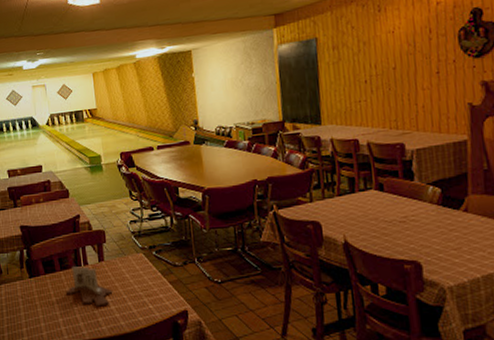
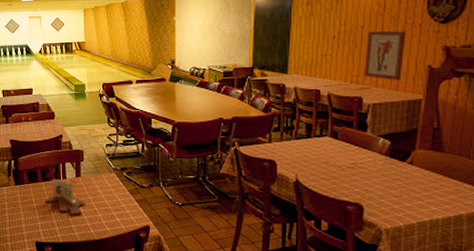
wall art: none [400,68,443,123] -> present [364,30,406,80]

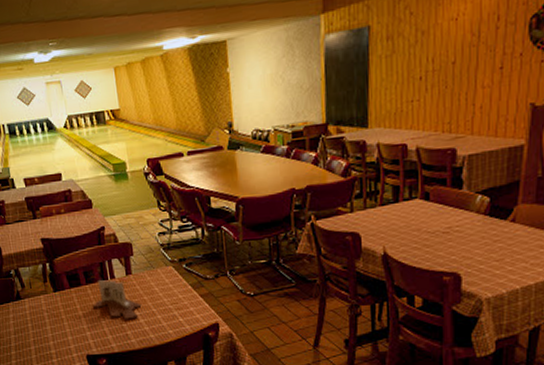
wall art: present [364,30,406,80] -> none [457,63,505,125]

